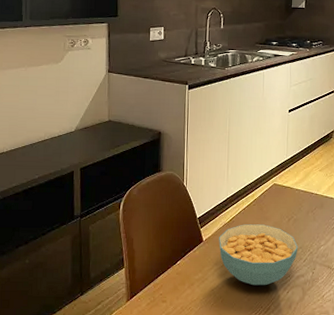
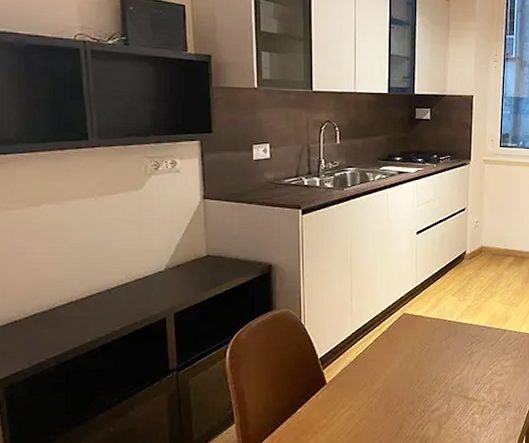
cereal bowl: present [219,224,299,286] -> none [344,358,432,426]

